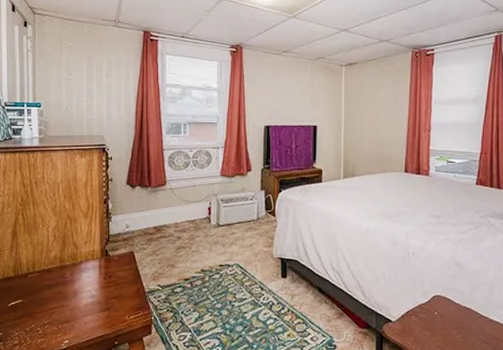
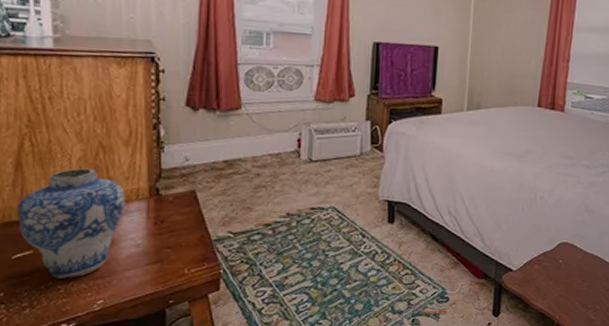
vase: none [12,235,84,322] -> present [16,168,124,279]

